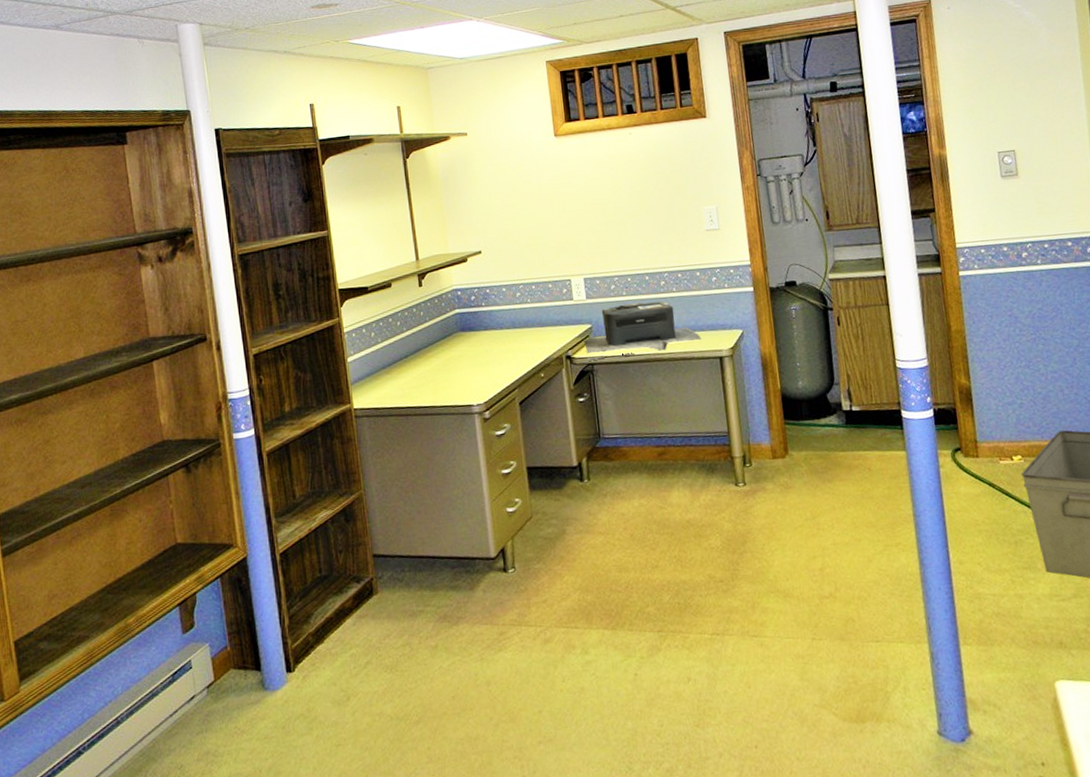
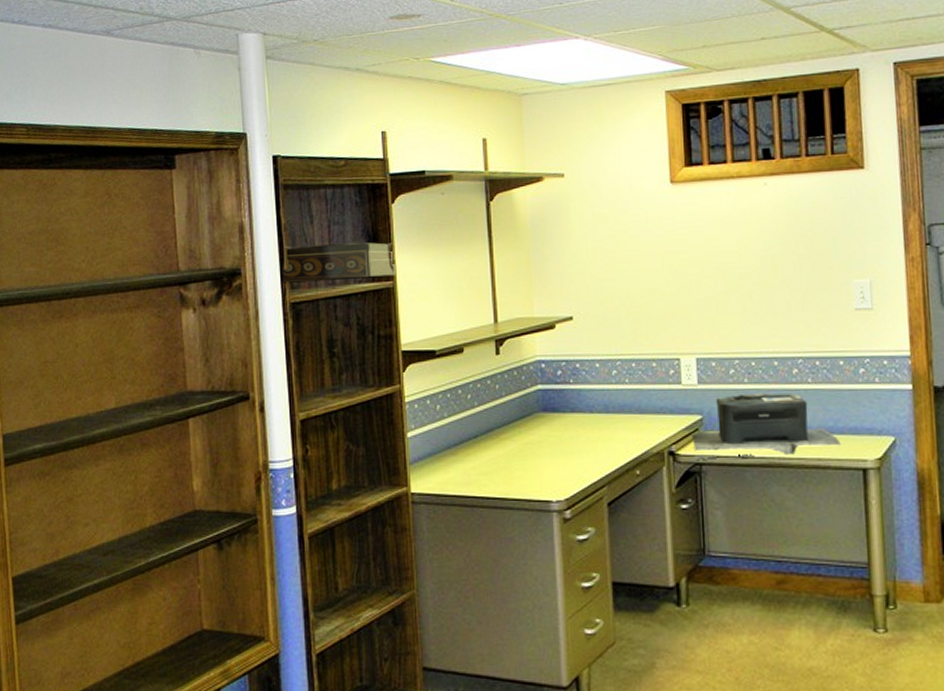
decorative box: none [230,198,330,238] -> present [283,241,397,283]

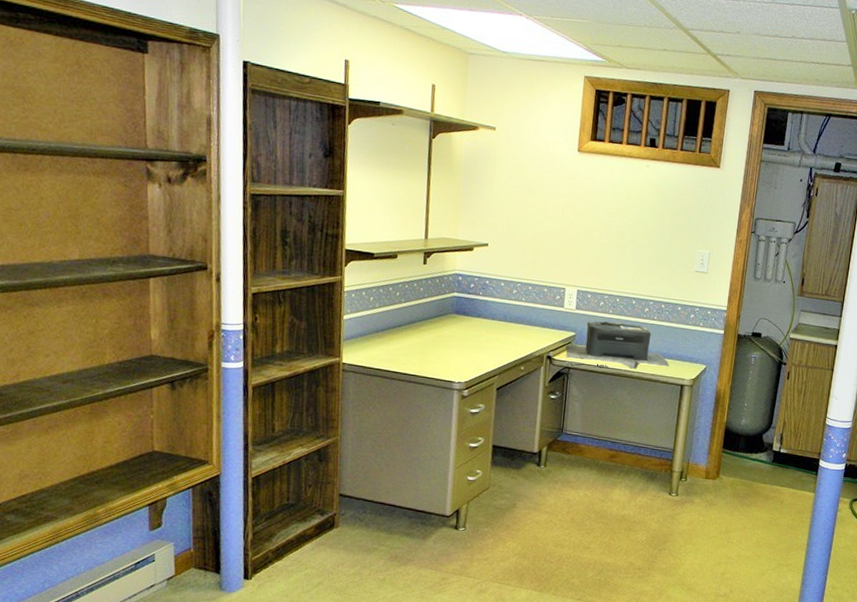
decorative box: present [283,241,397,283] -> none [245,144,348,187]

